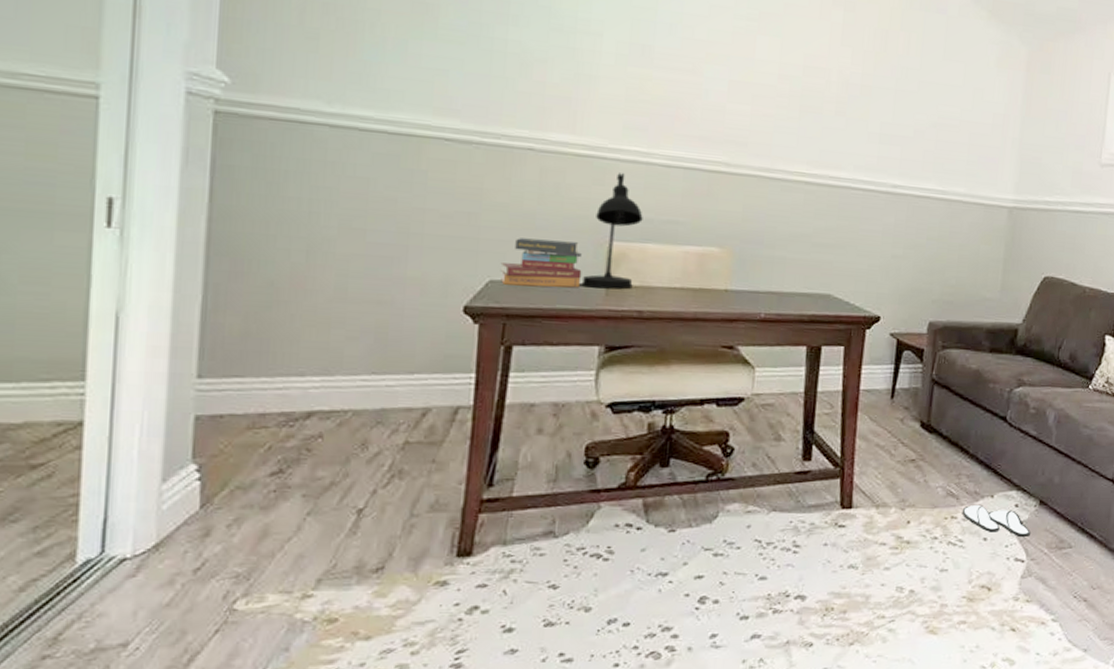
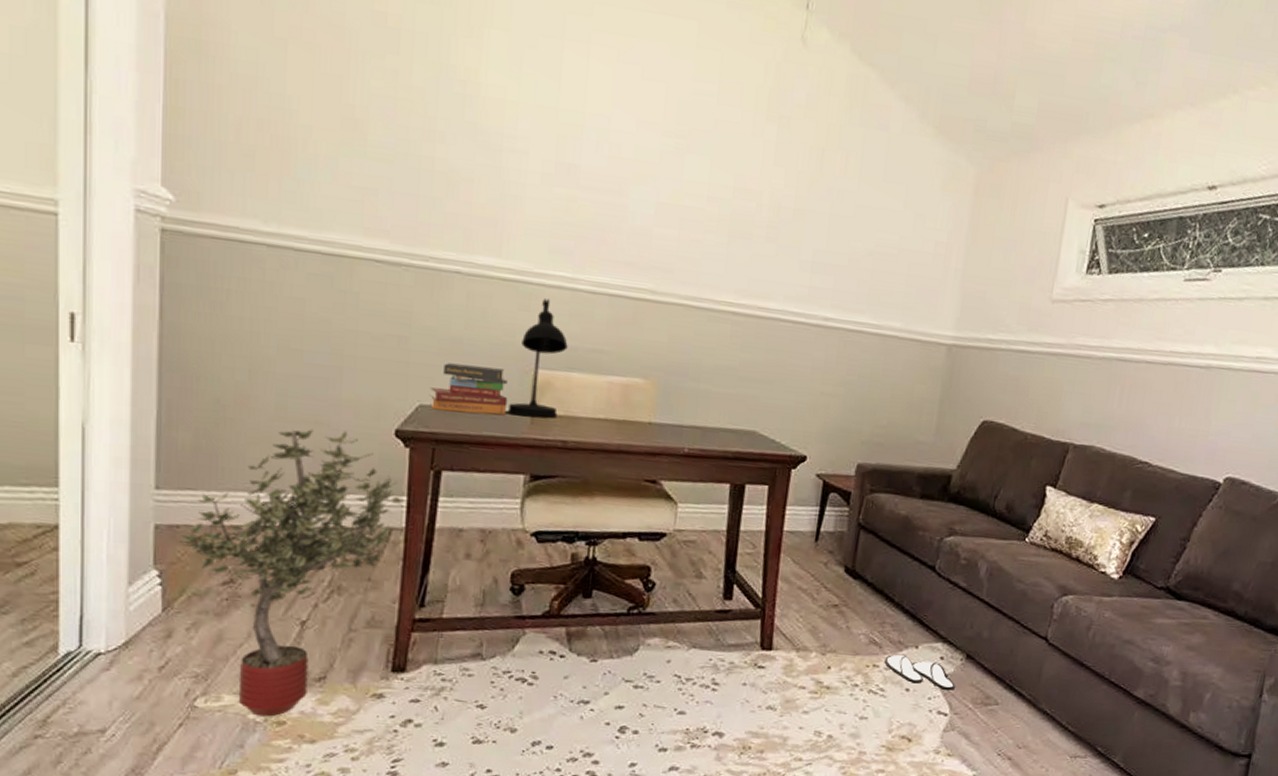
potted tree: none [223,309,470,615] -> present [179,429,402,717]

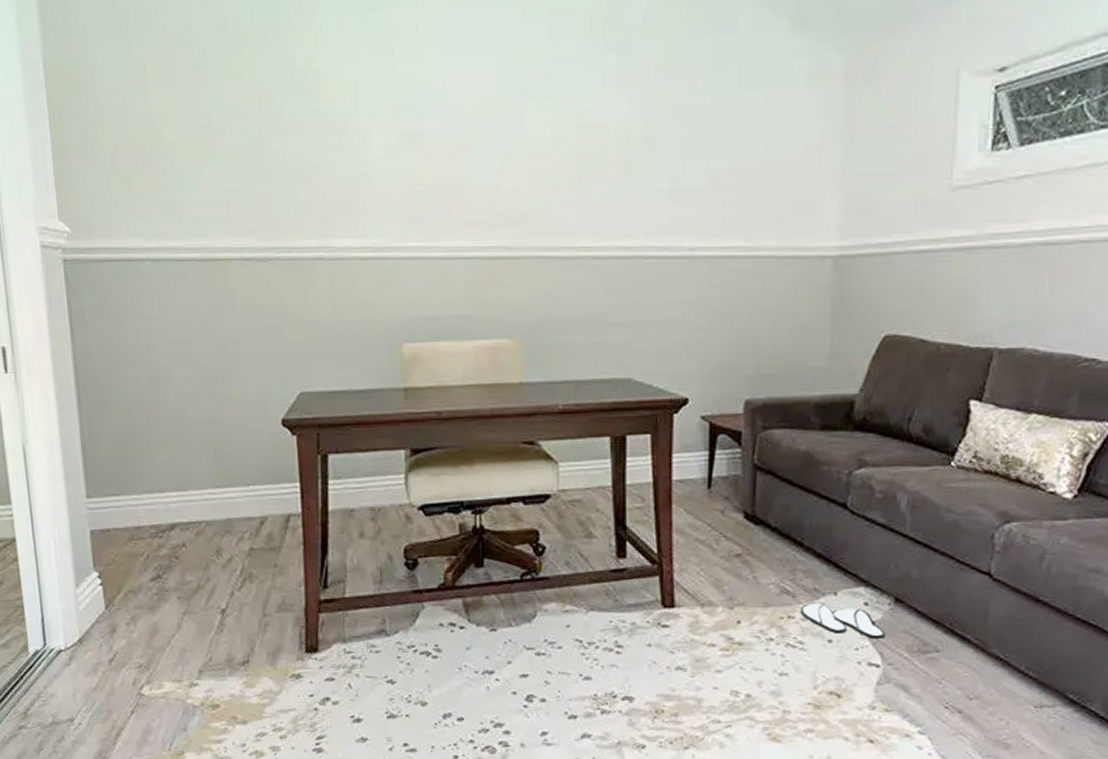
potted tree: present [179,429,402,717] -> none [112,426,296,701]
books: present [429,363,508,416] -> none [307,348,381,396]
desk lamp: present [507,299,568,420] -> none [381,272,431,393]

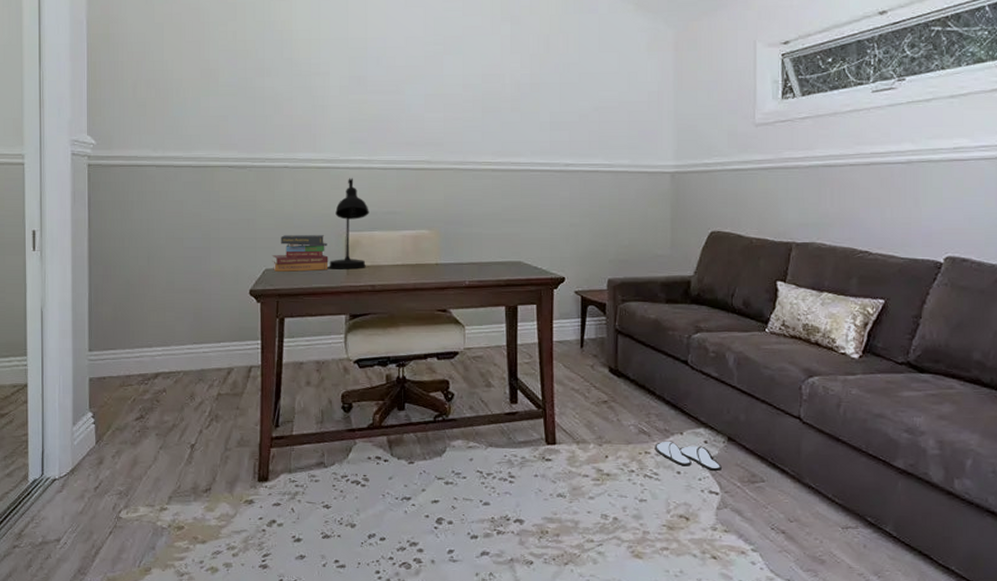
books: none [307,348,381,396] -> present [272,235,329,272]
desk lamp: none [381,272,431,393] -> present [329,178,369,271]

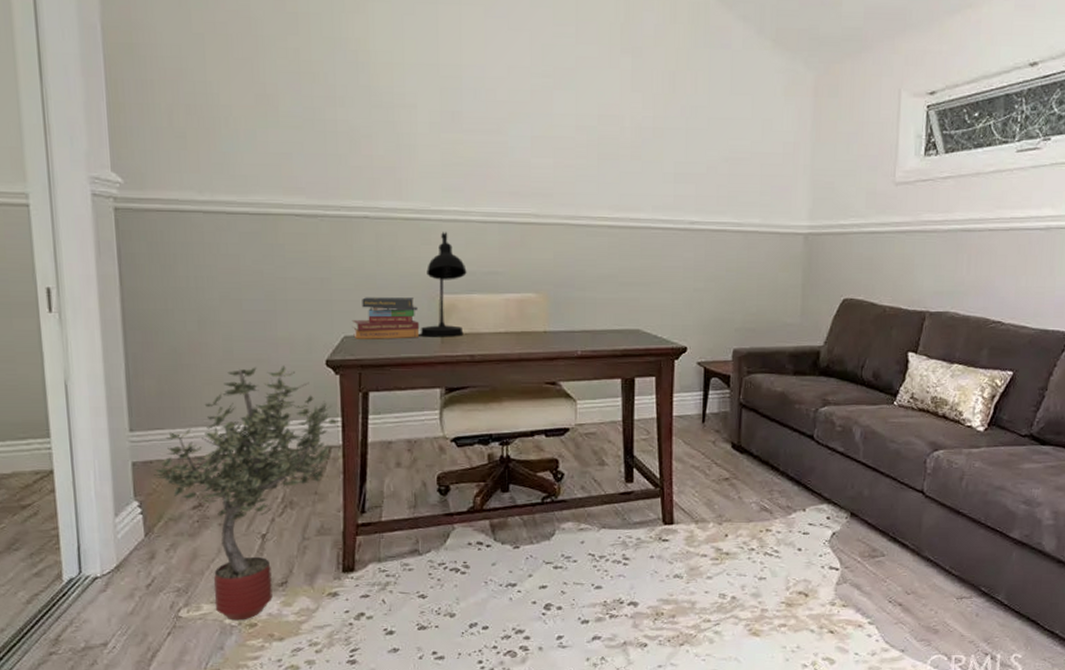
potted tree: none [106,295,257,523] -> present [154,366,337,621]
slippers: present [654,442,722,471] -> none [776,519,843,547]

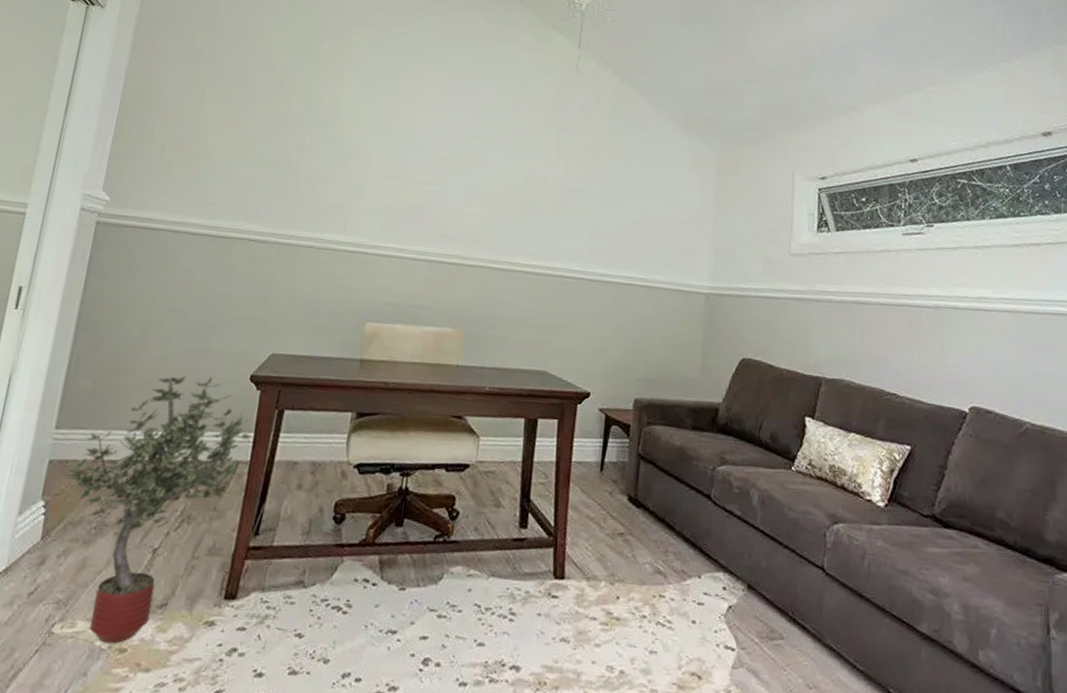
books: present [351,297,420,339] -> none [280,319,343,362]
desk lamp: present [420,232,467,338] -> none [341,265,393,364]

